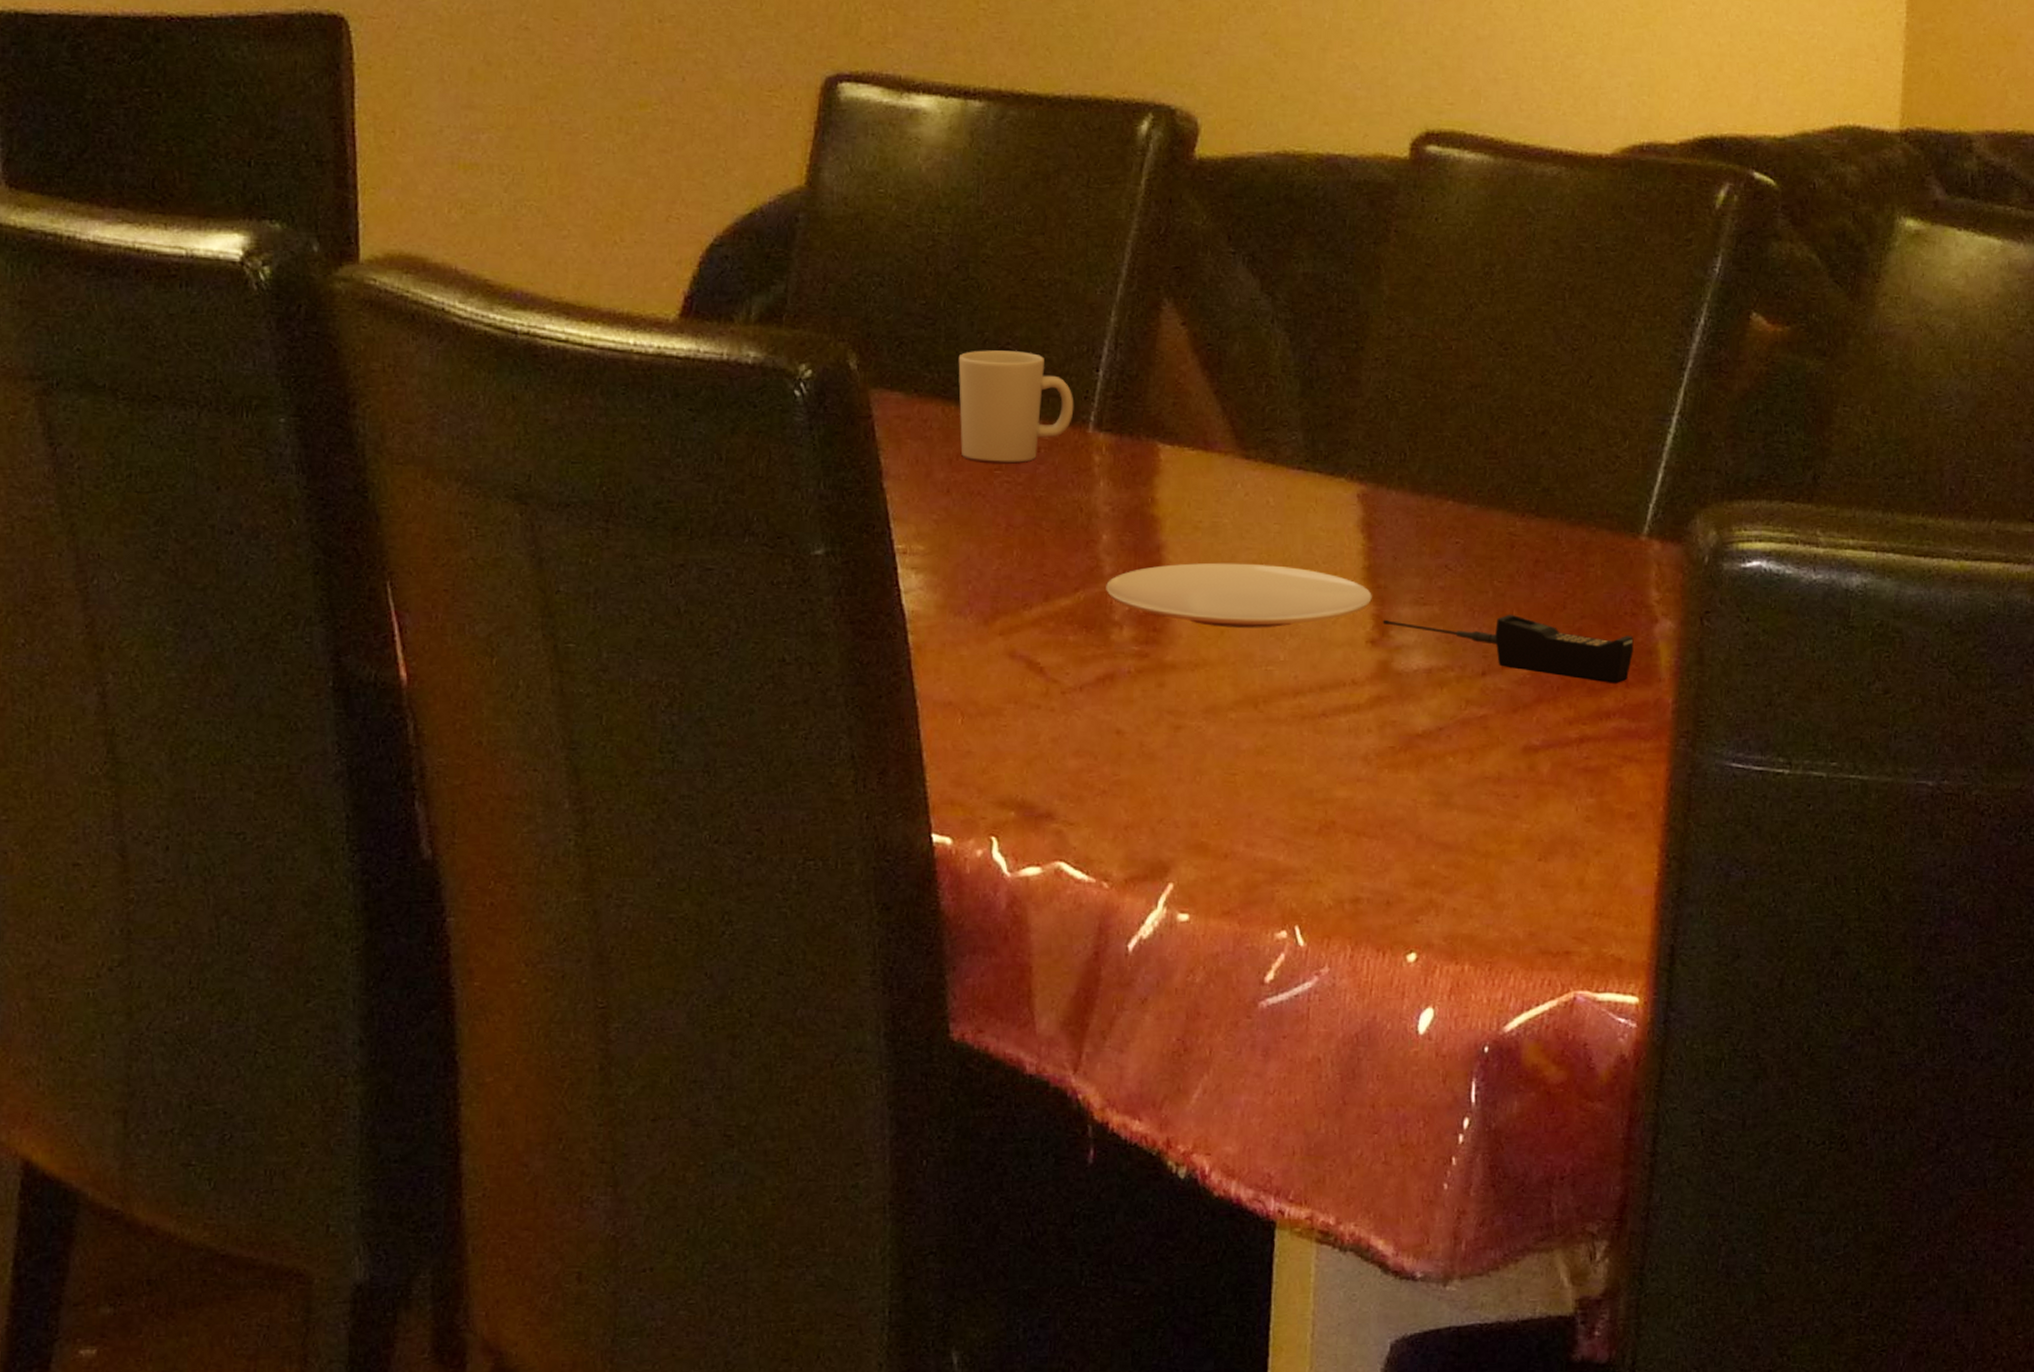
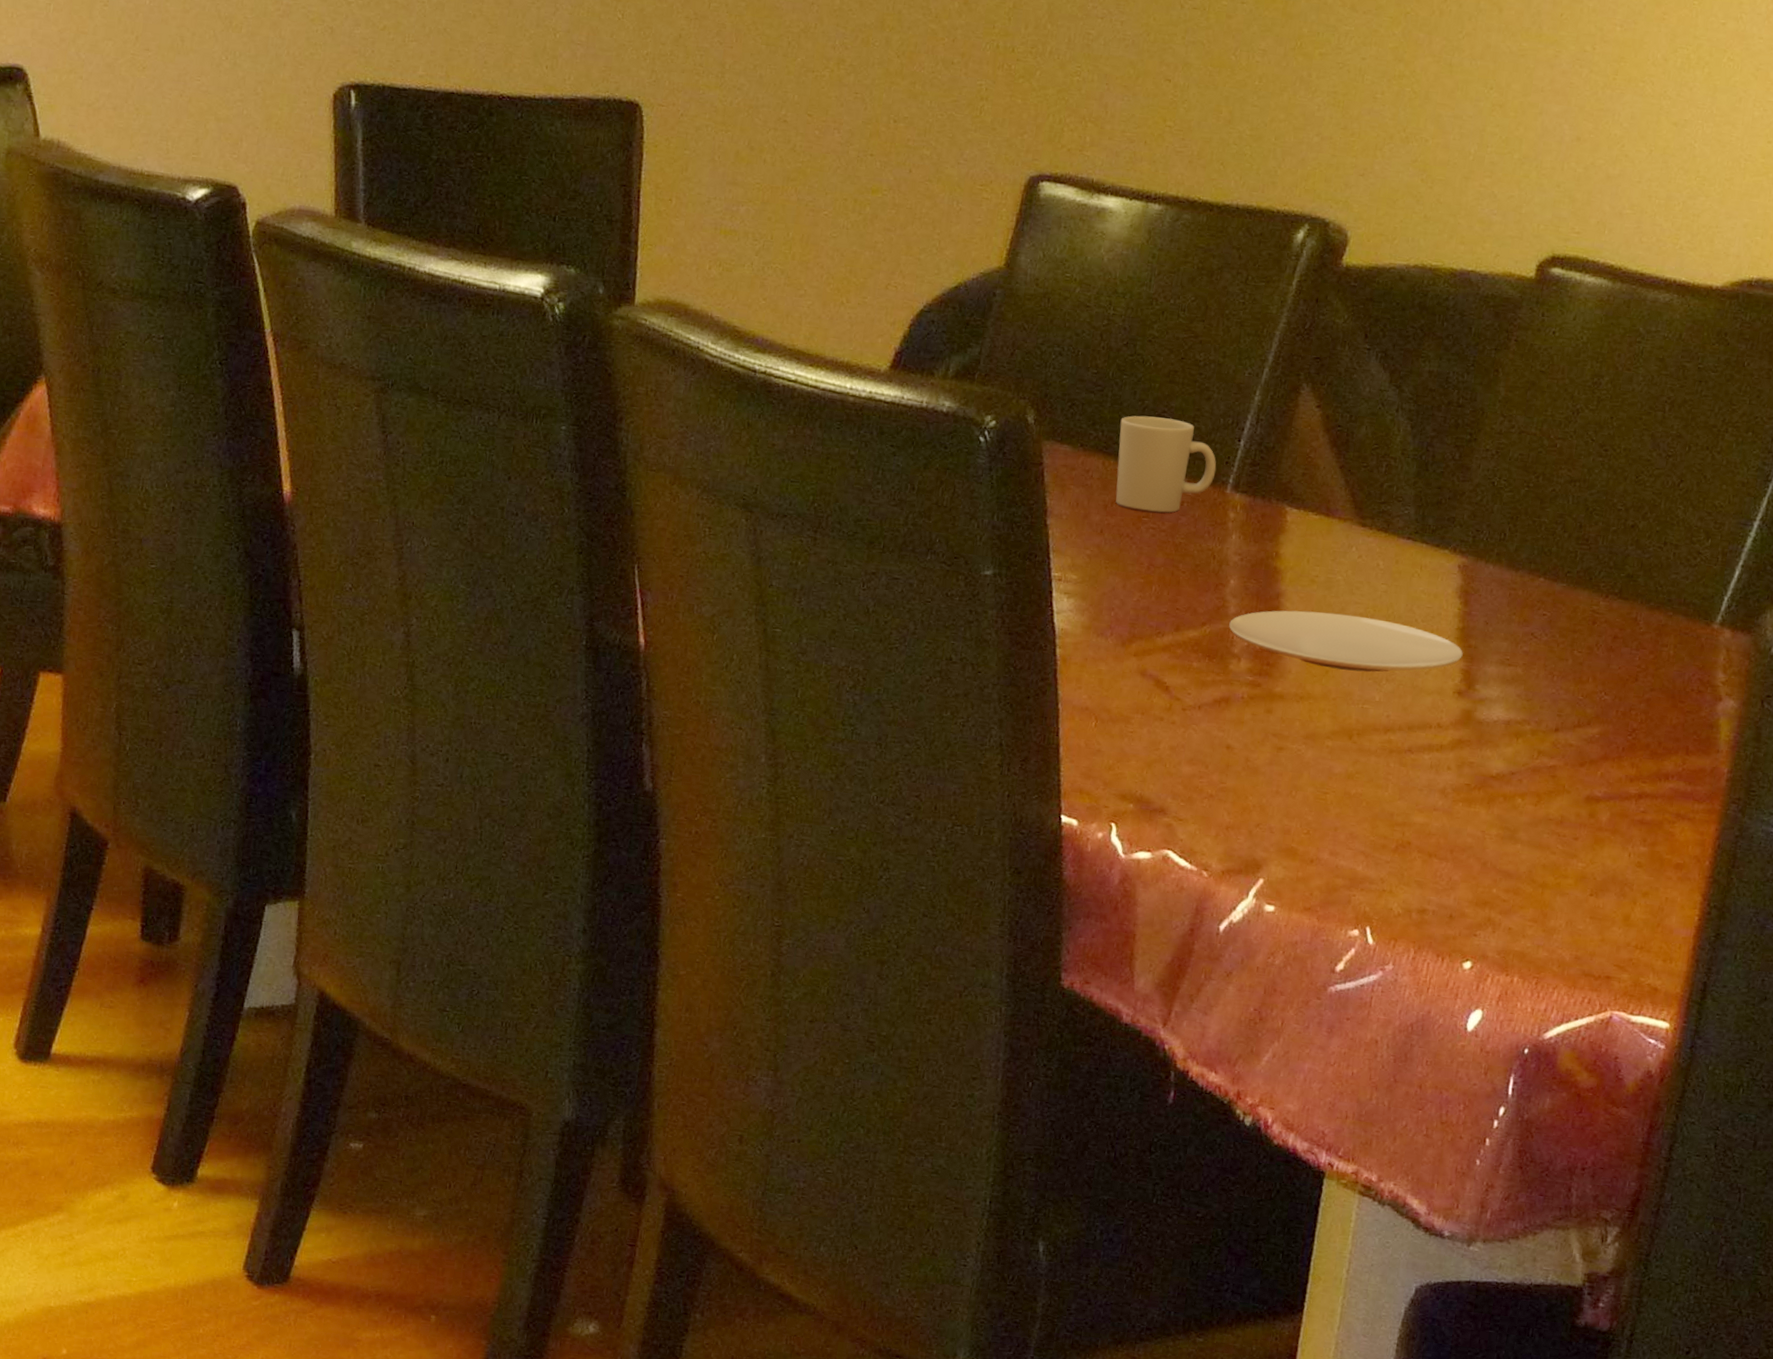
mobile phone: present [1382,614,1634,685] -> none [1470,674,1698,751]

